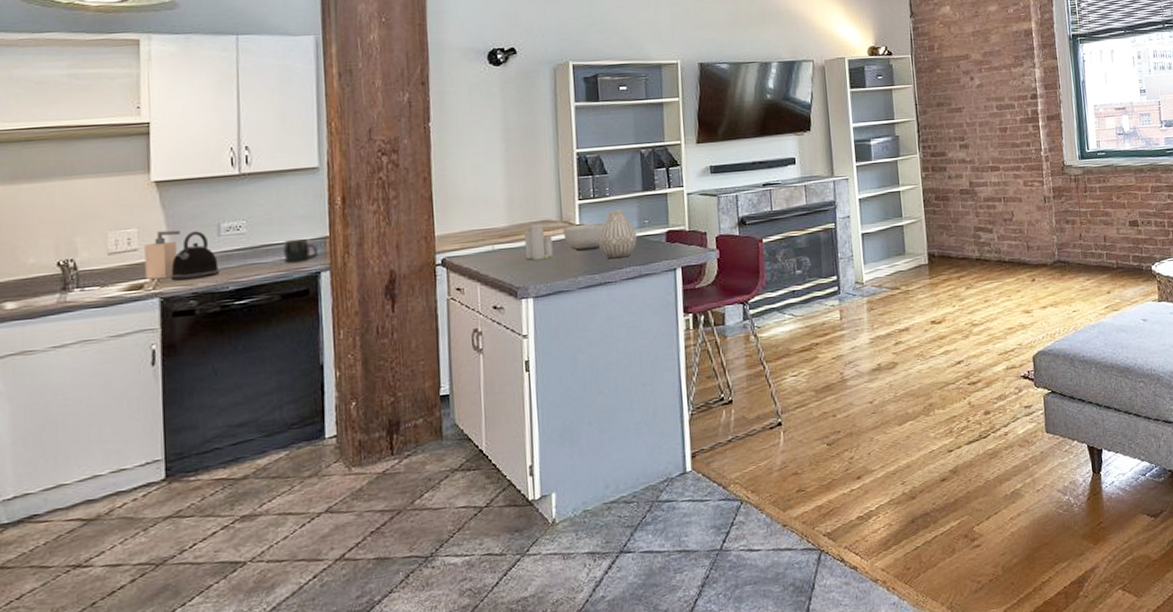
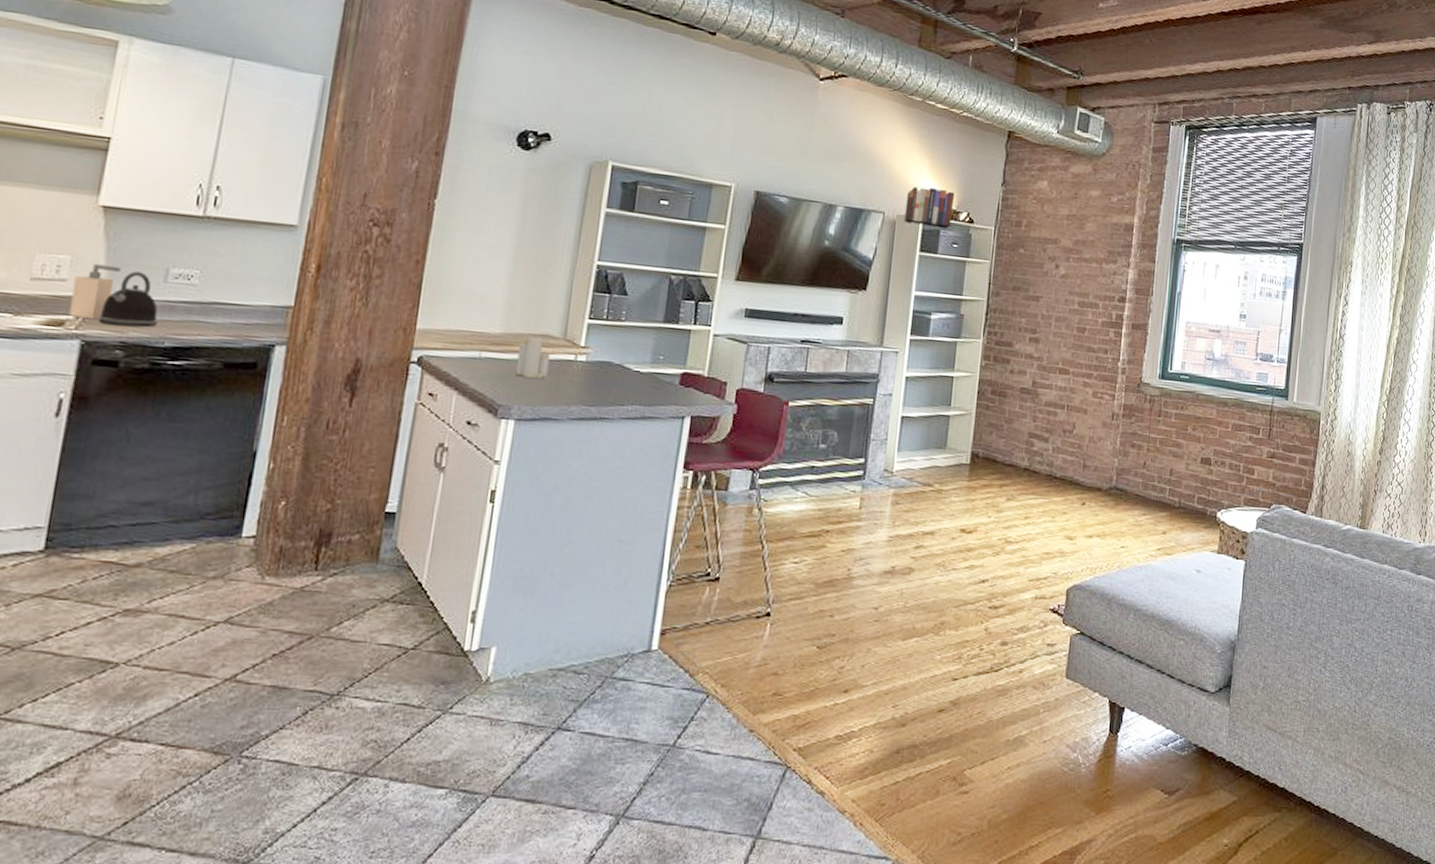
mug: present [283,238,319,265] -> none [235,301,279,332]
bowl: present [562,223,604,252] -> none [563,346,612,380]
vase: present [597,209,638,259] -> none [601,337,648,394]
books: none [829,30,873,66] -> present [903,186,955,229]

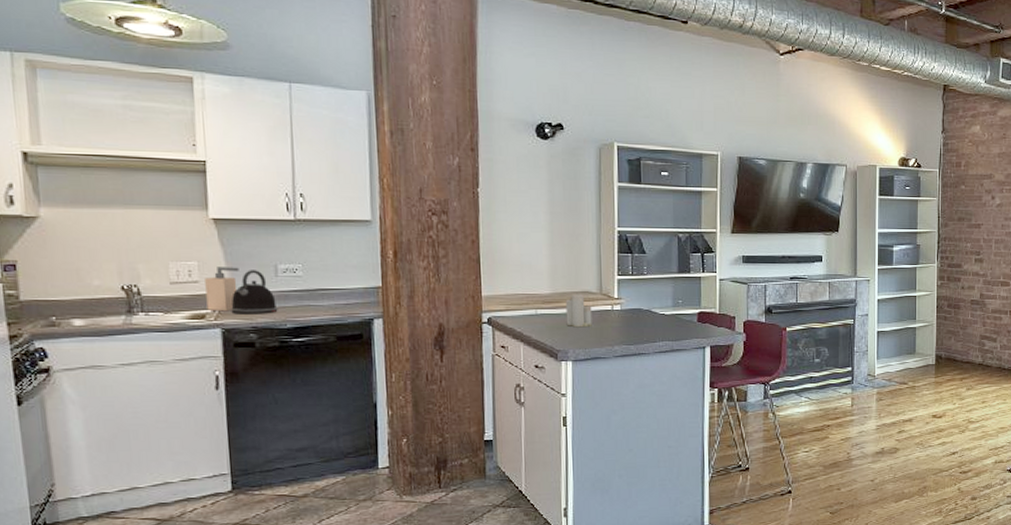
books: present [903,186,955,229] -> none [863,140,904,175]

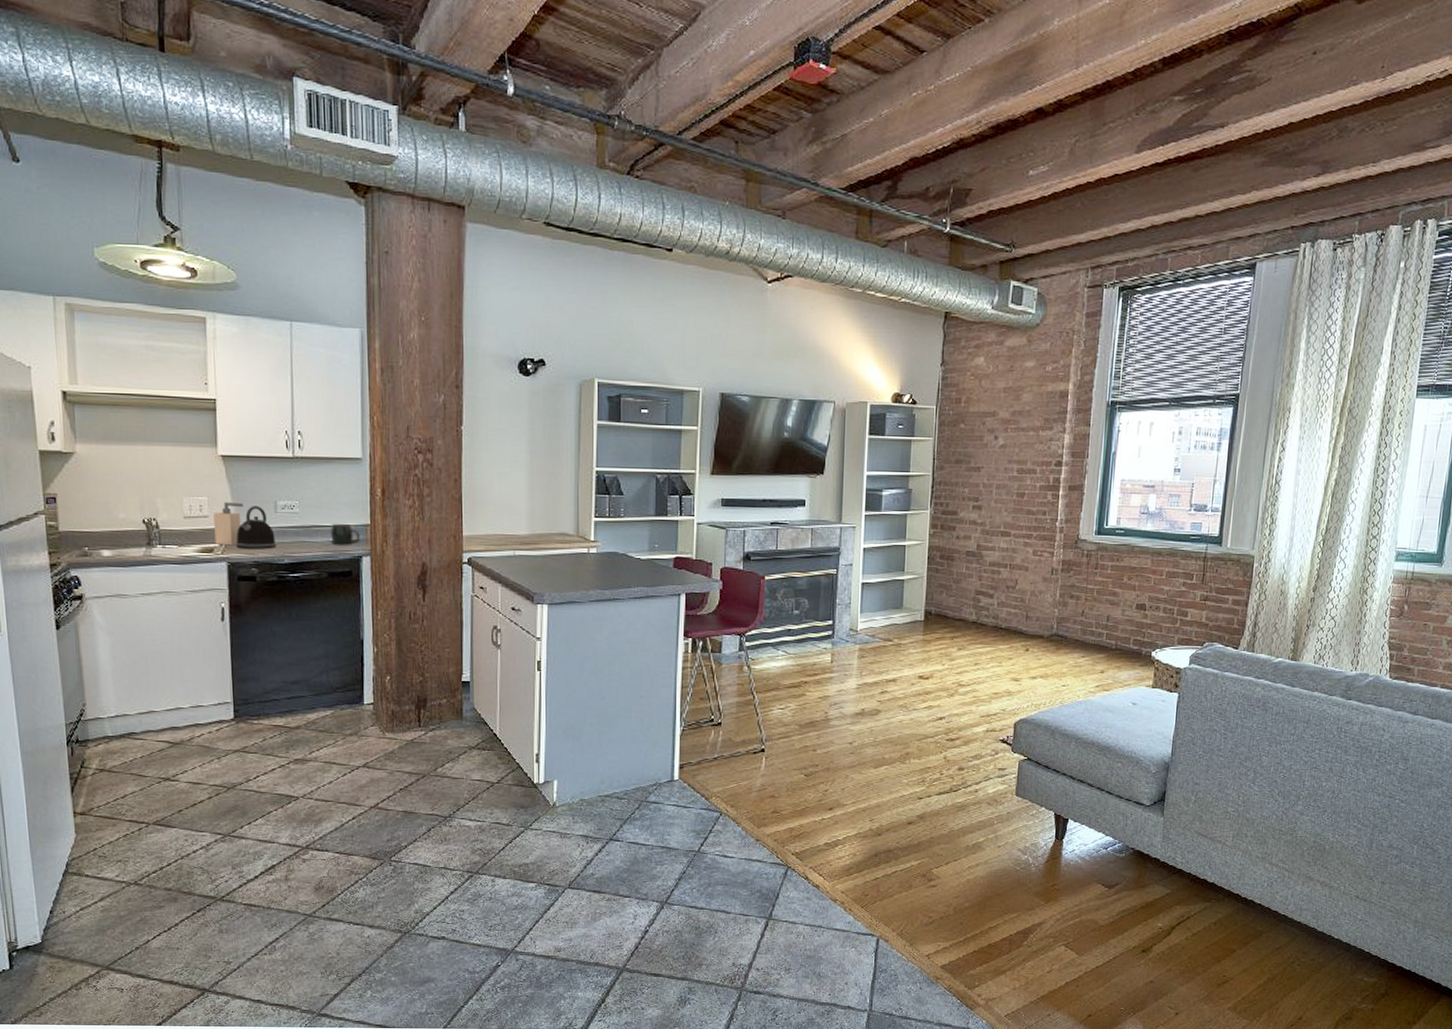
mug: none [338,286,372,309] -> present [331,523,361,546]
candle: present [565,293,592,328] -> none [543,534,568,571]

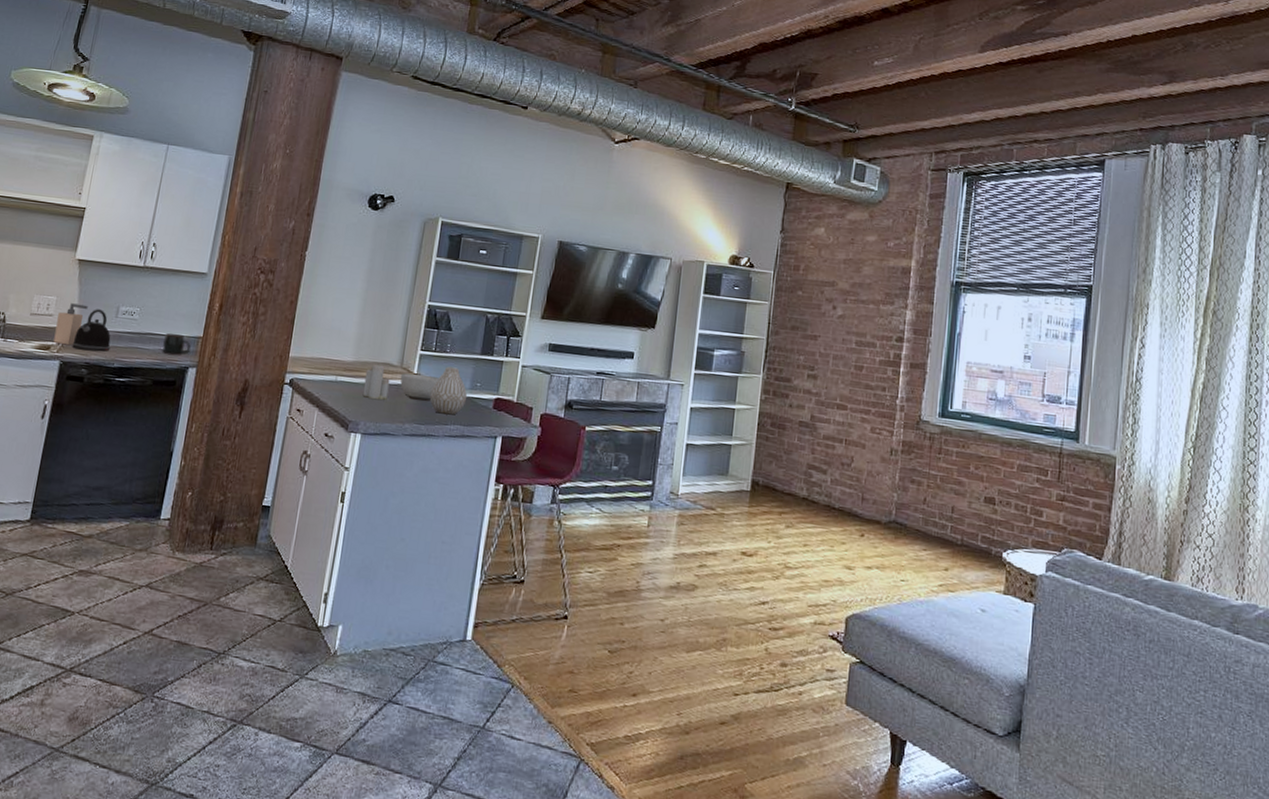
candle: none [543,534,568,571] -> present [362,363,390,401]
bowl: none [578,542,616,568] -> present [400,373,439,402]
vase: none [610,531,647,578] -> present [429,366,468,415]

